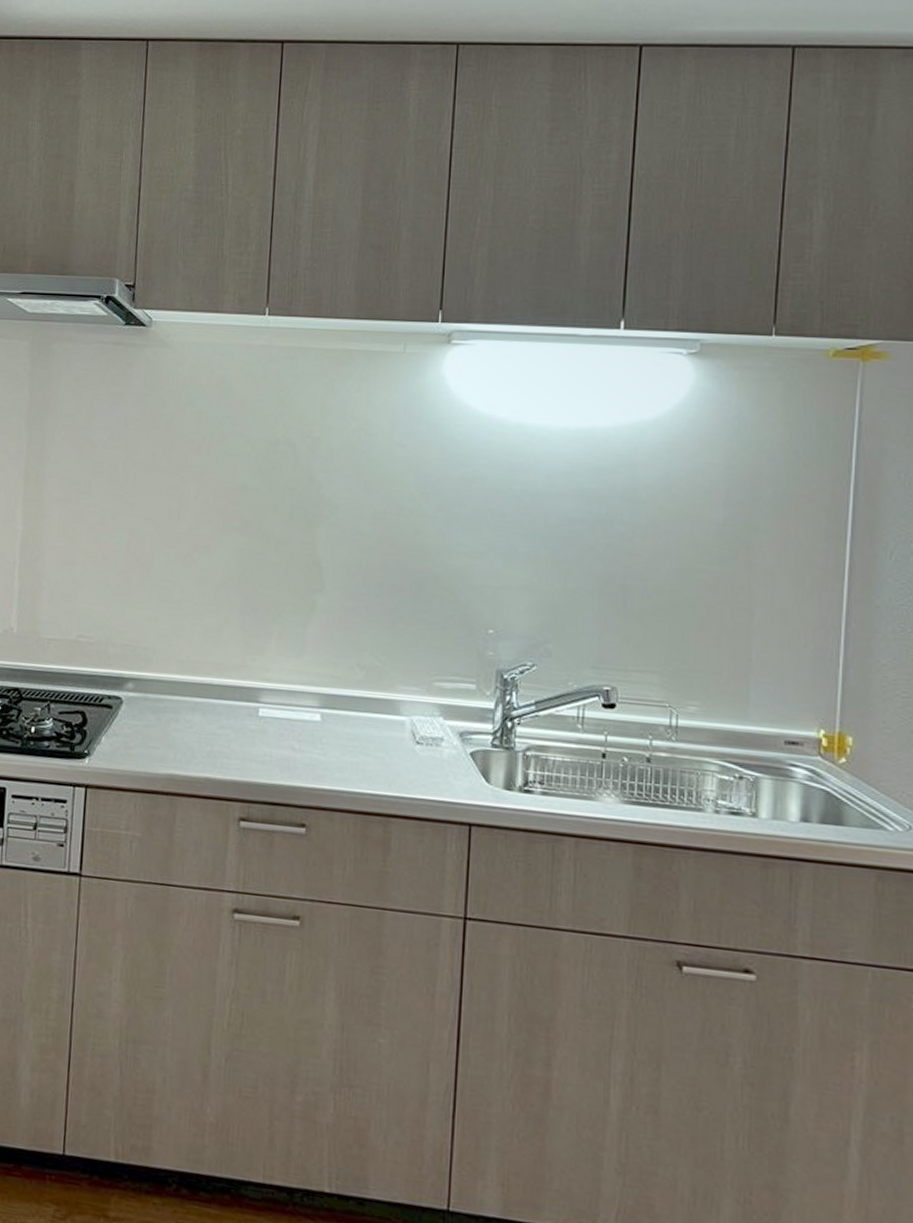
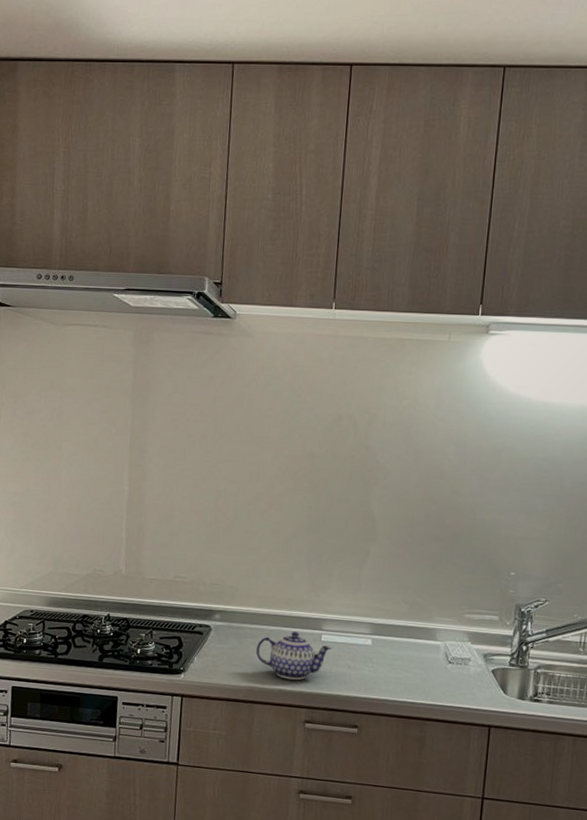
teapot: none [177,705,271,767] -> present [255,632,332,681]

